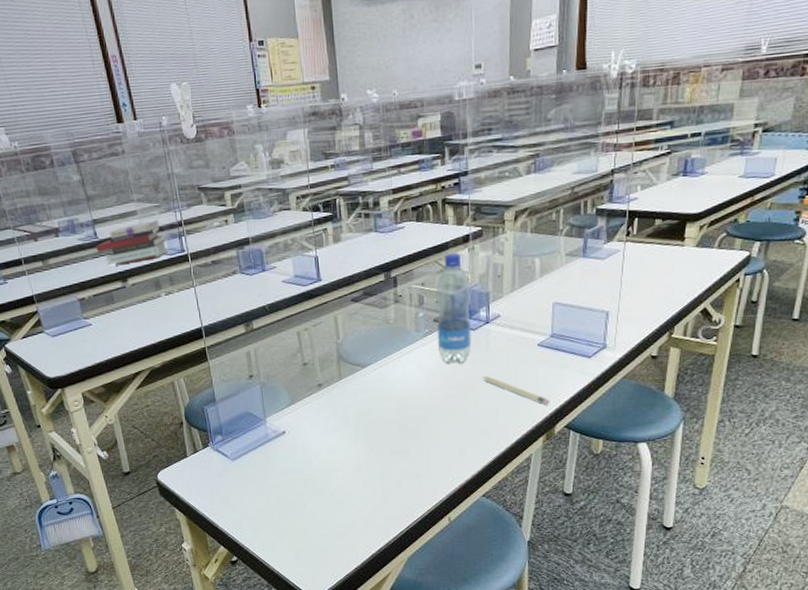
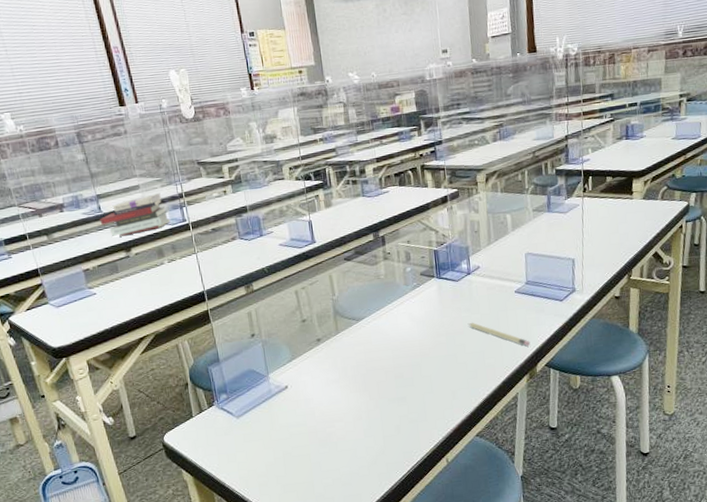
bottle: present [436,253,472,364] -> none [420,212,456,313]

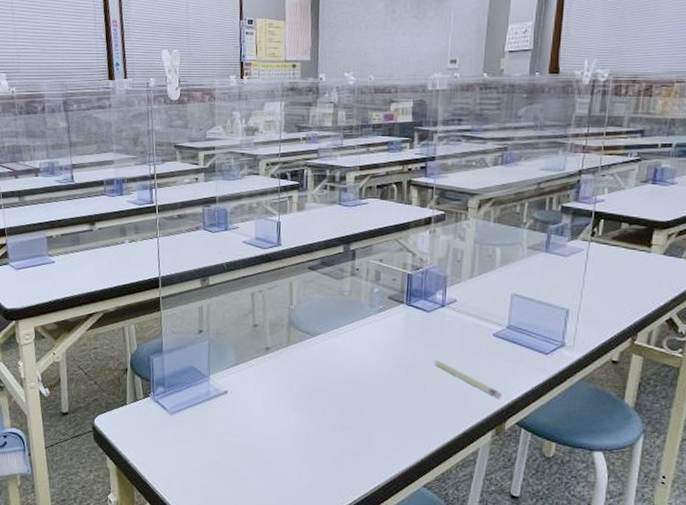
books: present [100,193,171,237] -> none [70,171,139,209]

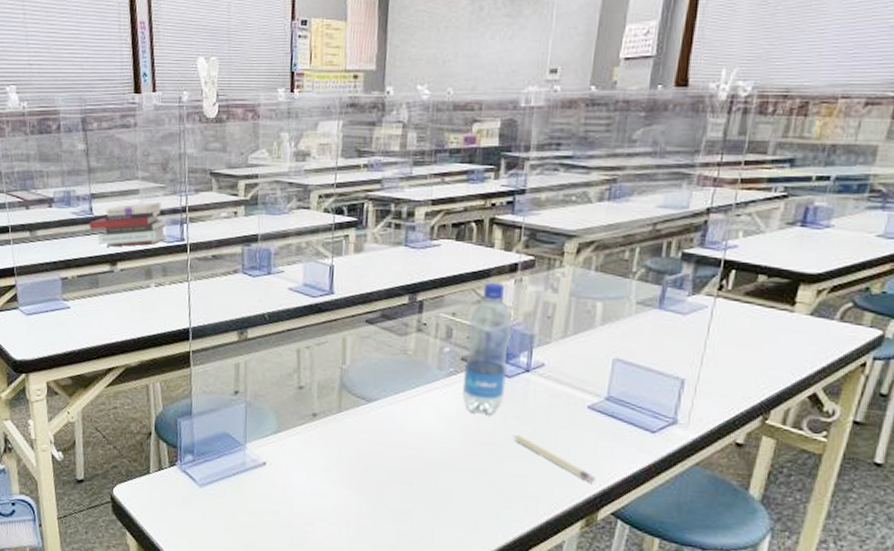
books: none [70,171,139,209] -> present [89,202,167,247]
bottle: none [390,233,429,344] -> present [462,282,512,415]

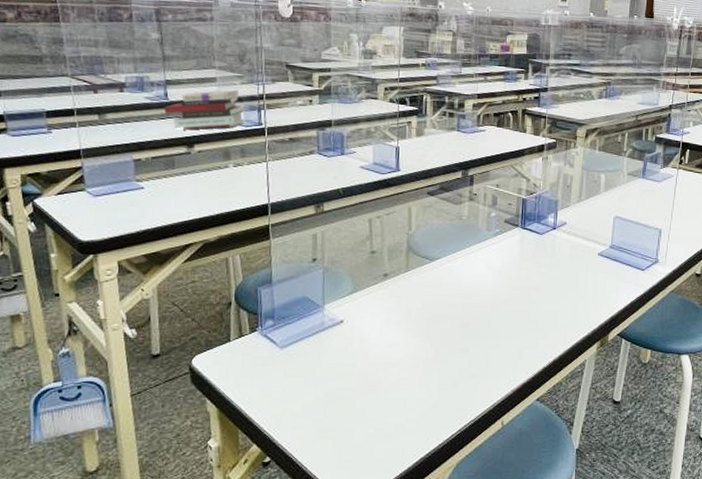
bottle: present [462,282,512,415] -> none [506,159,542,265]
pencil: present [512,435,596,484] -> none [545,280,606,313]

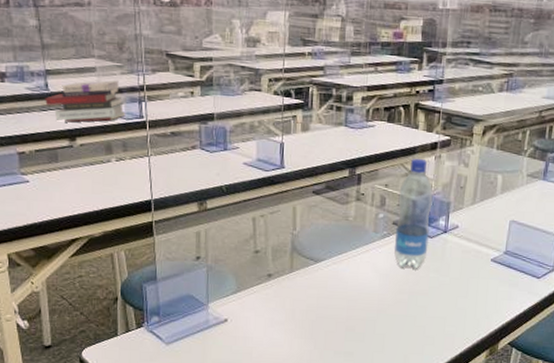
bottle: none [506,159,542,265] -> present [394,158,433,269]

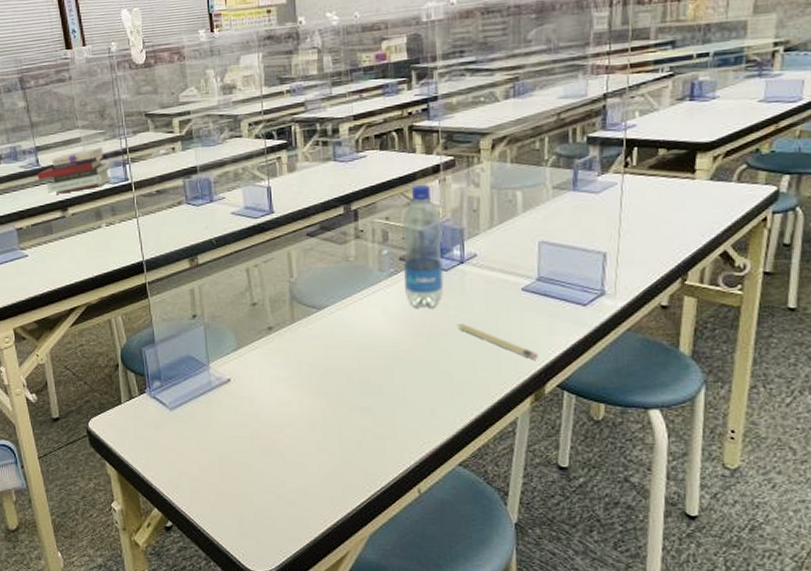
pencil: none [434,285,497,321] -> present [456,324,539,360]

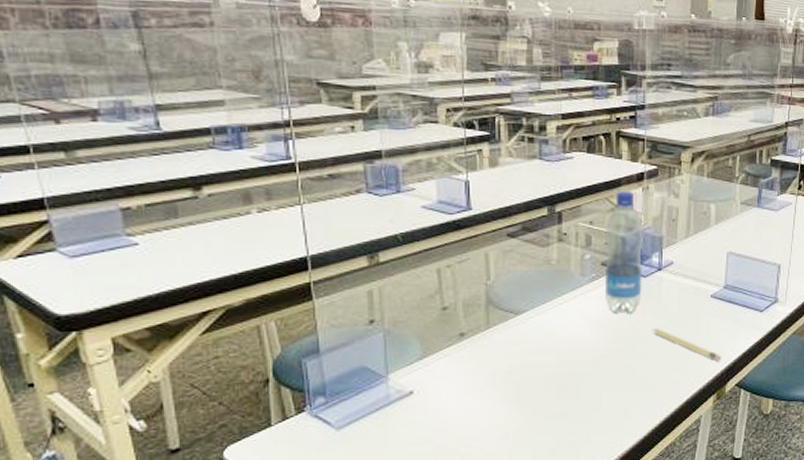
books: present [37,148,112,194] -> none [156,116,268,168]

